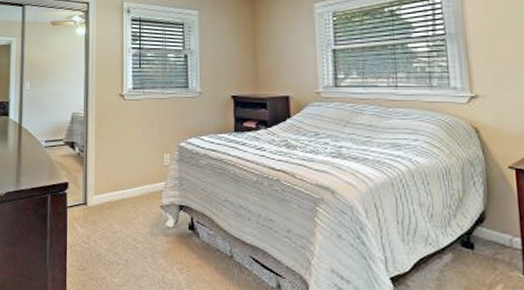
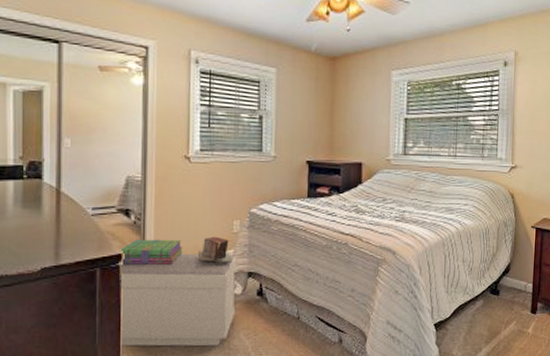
stack of books: none [66,169,119,194] -> present [119,239,183,265]
bench: none [67,184,169,279] -> present [121,253,237,347]
decorative box: none [133,169,164,196] -> present [198,236,233,264]

